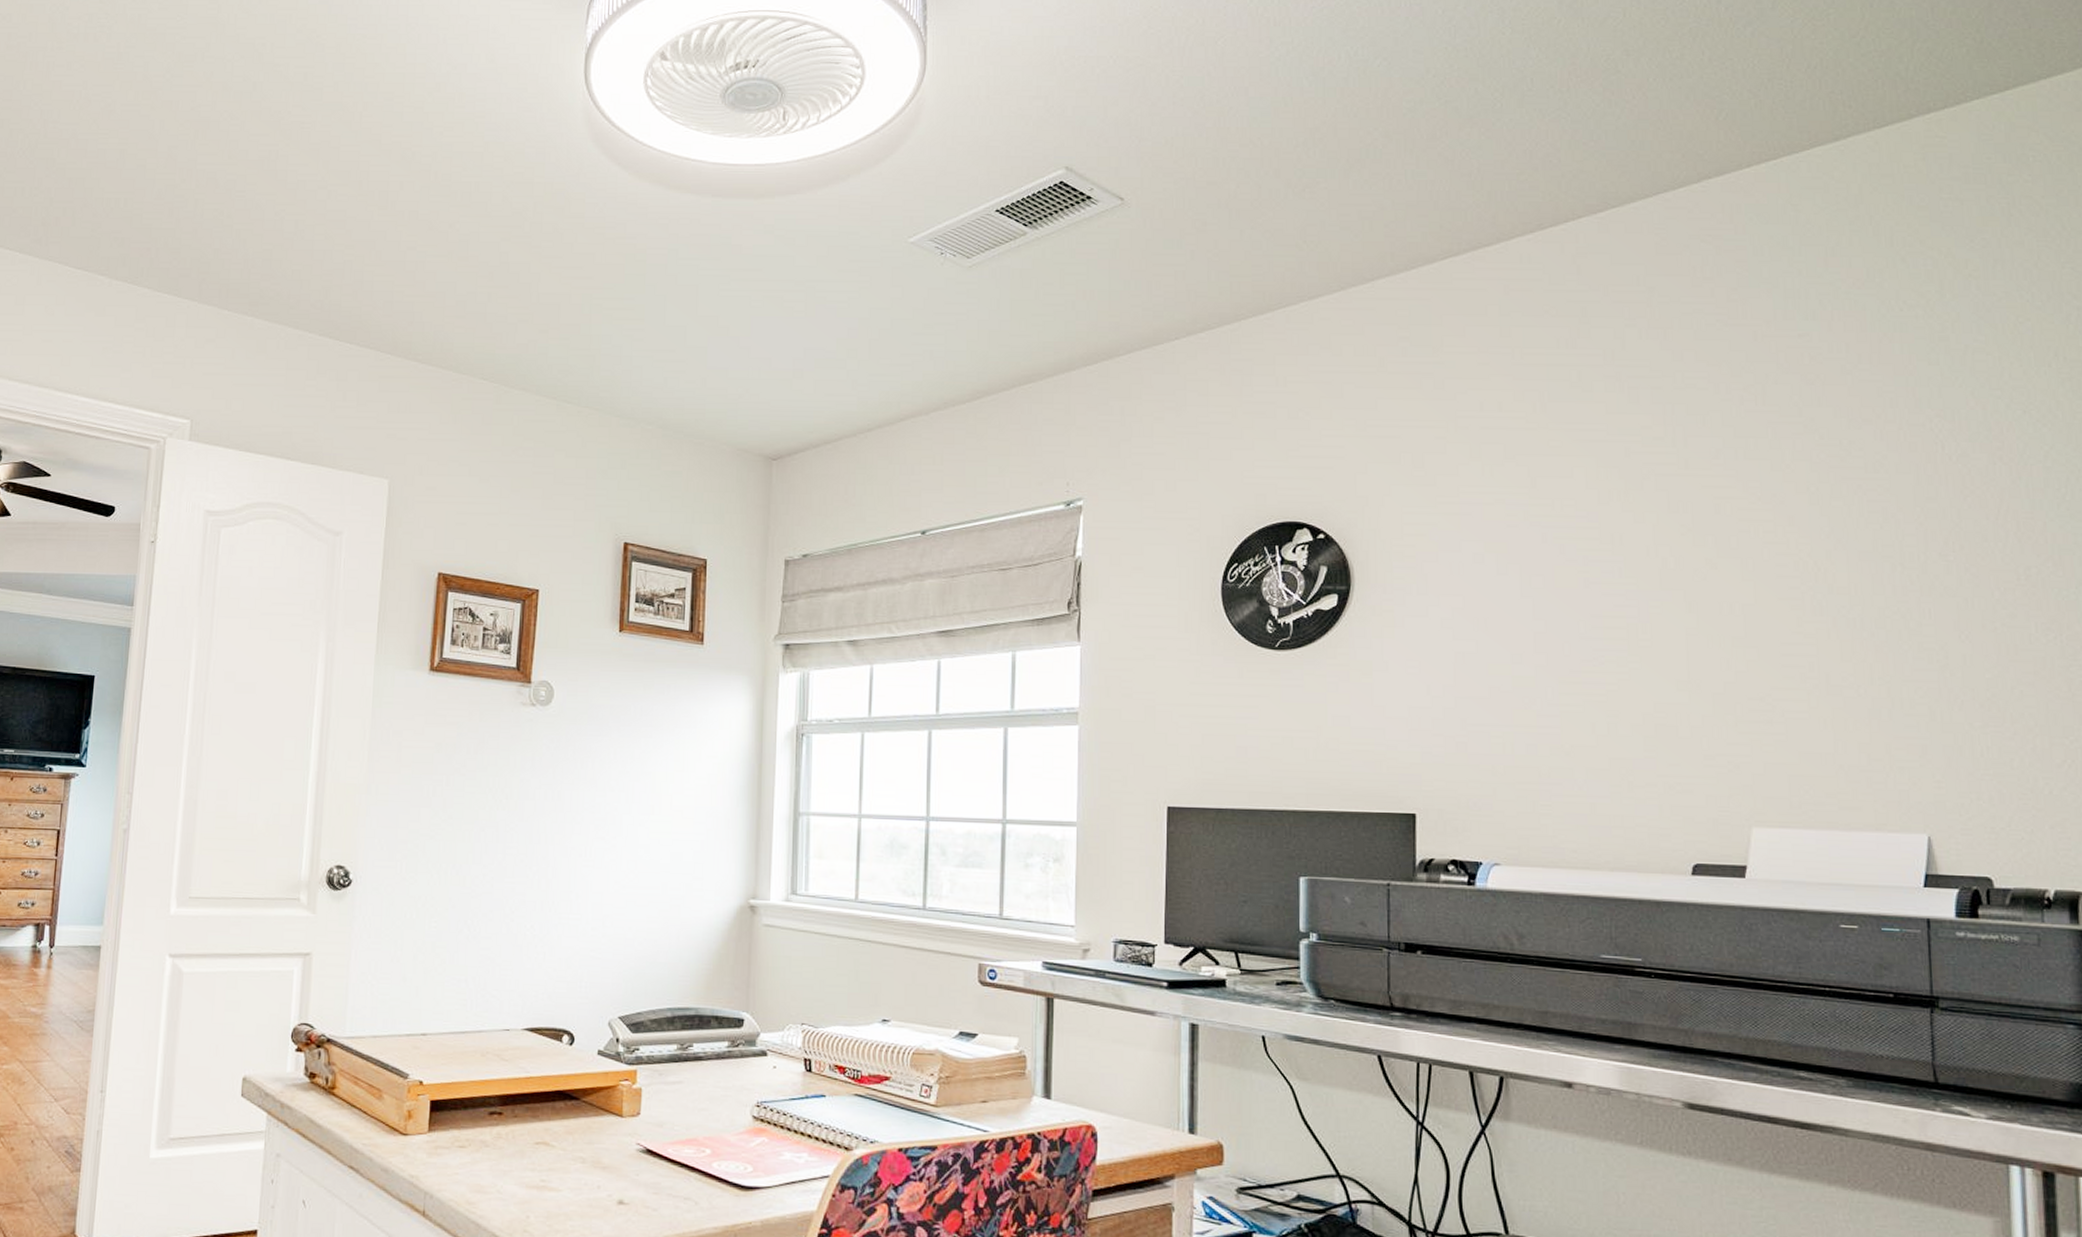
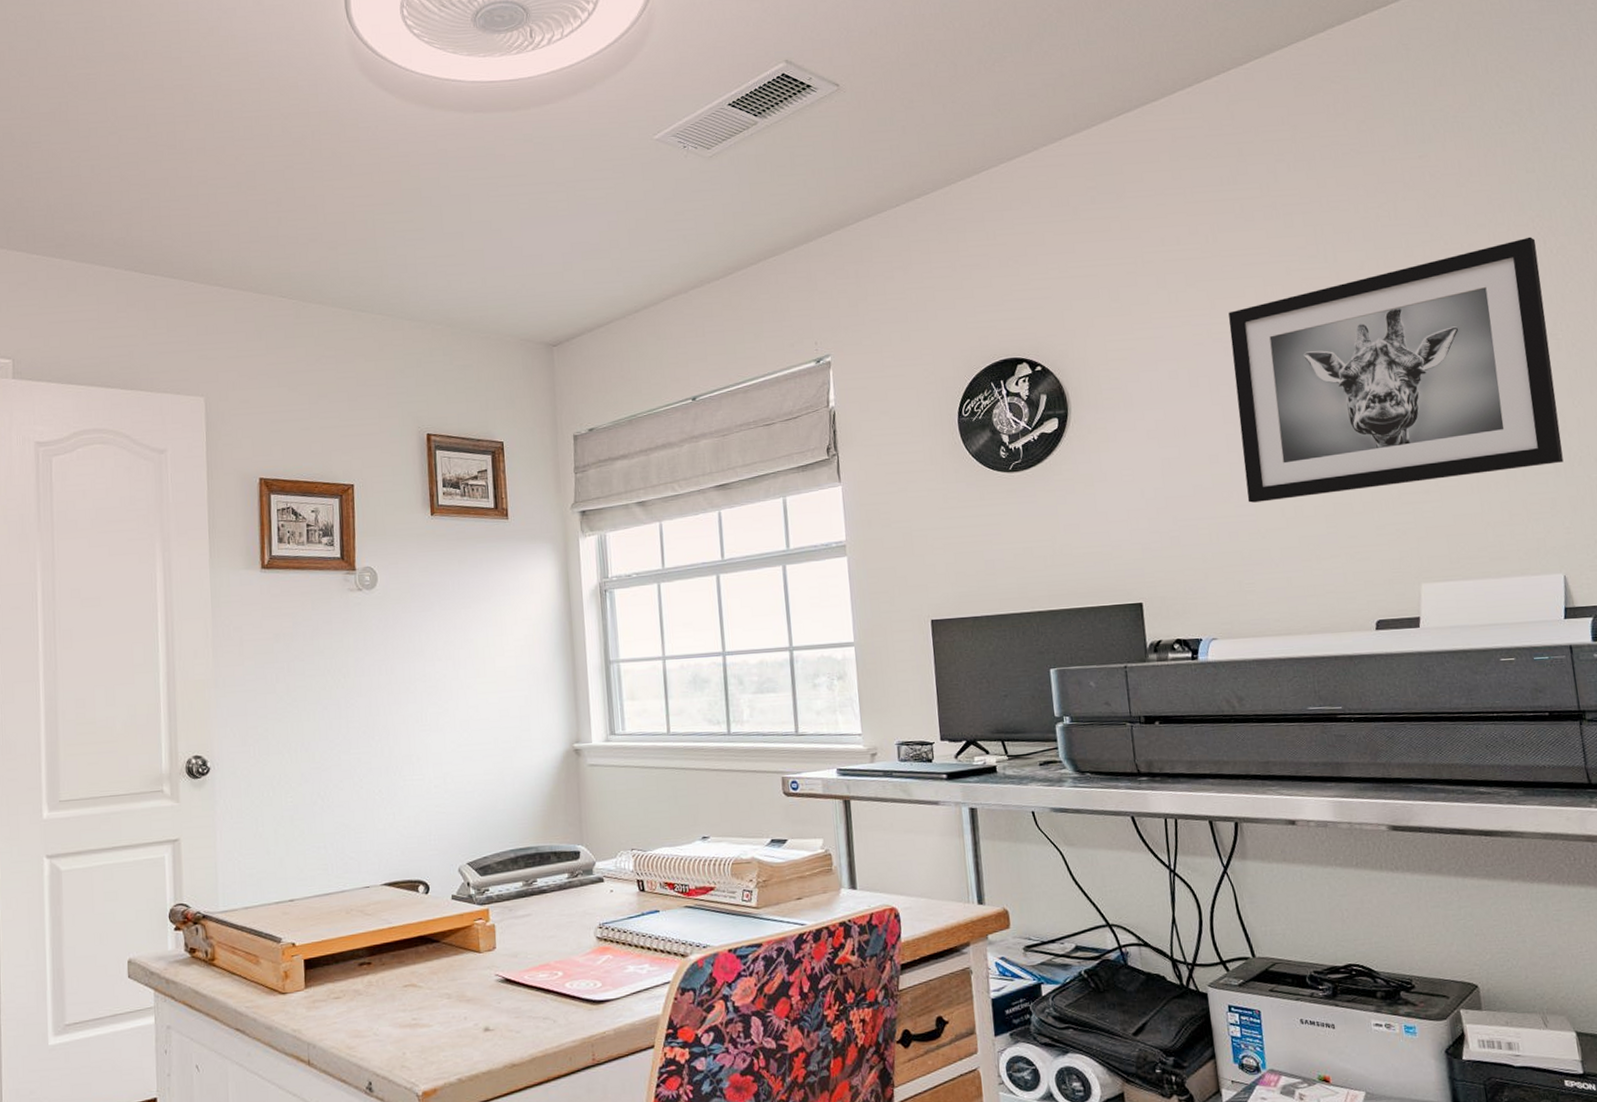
wall art: none [1550,439,1941,714] -> present [1228,236,1564,503]

